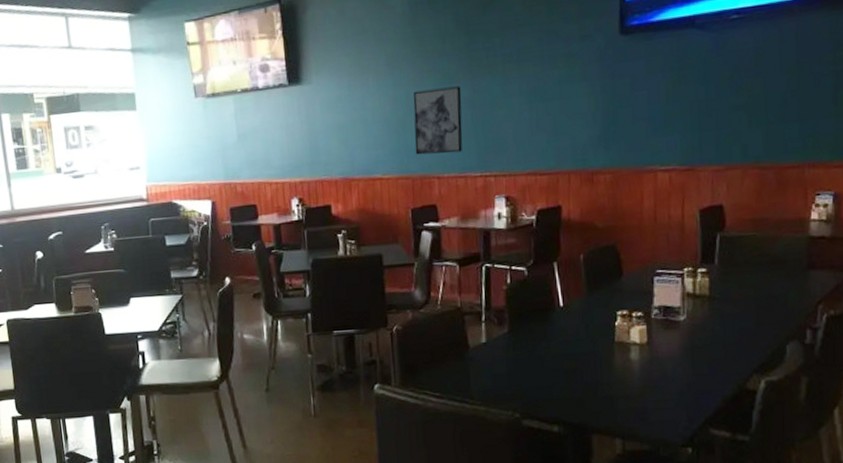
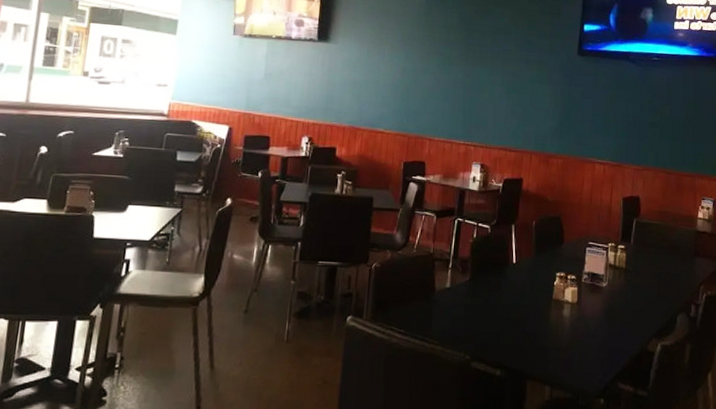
wall art: present [413,86,463,155] -> none [414,66,457,122]

